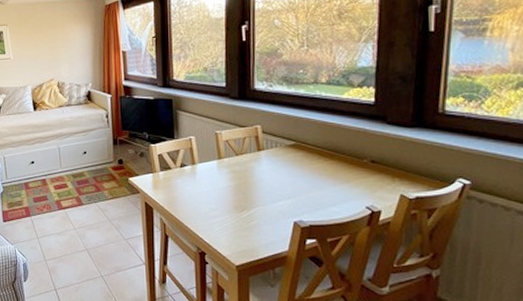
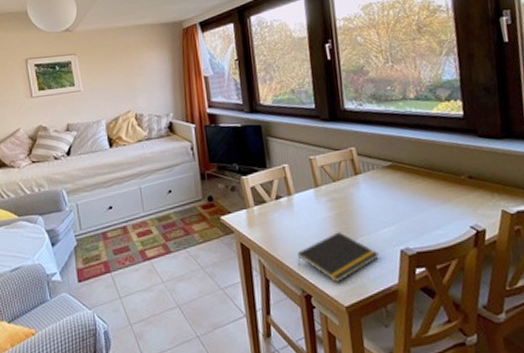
notepad: none [195,201,272,245] -> present [297,232,379,284]

